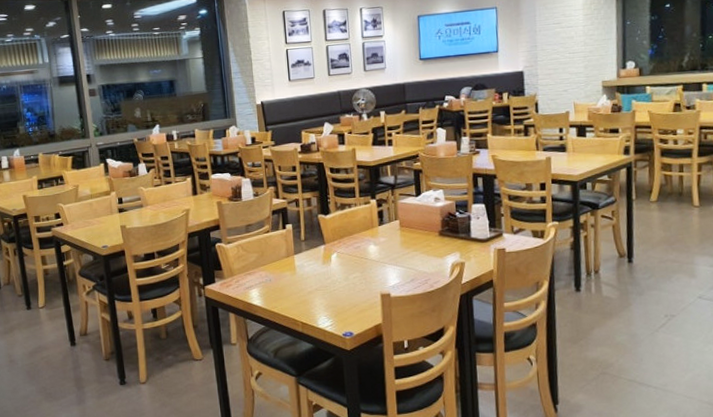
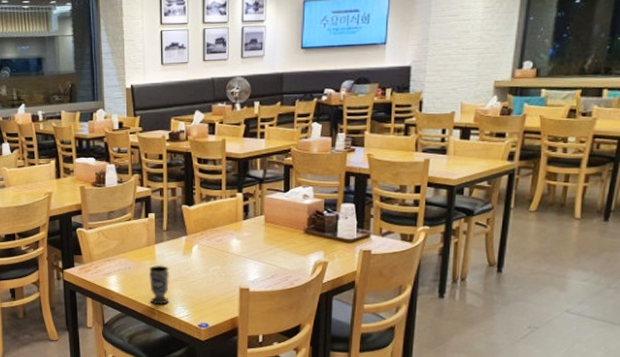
cup: none [290,275,312,316] -> present [148,264,169,305]

